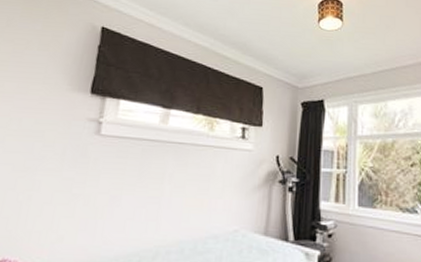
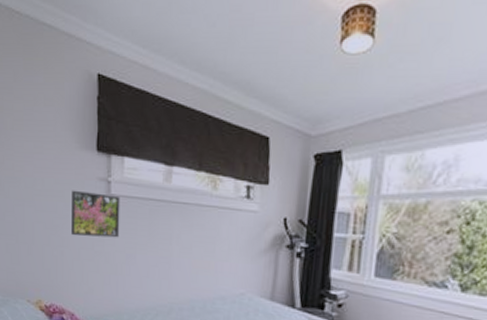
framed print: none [46,130,111,179] -> present [71,190,120,238]

